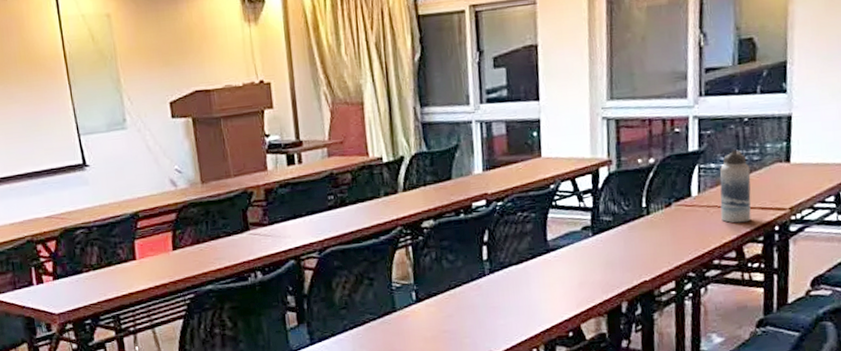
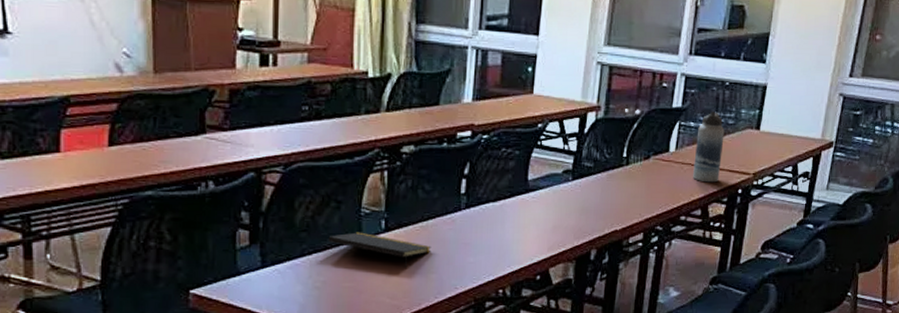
notepad: none [366,305,462,335] -> present [328,232,432,268]

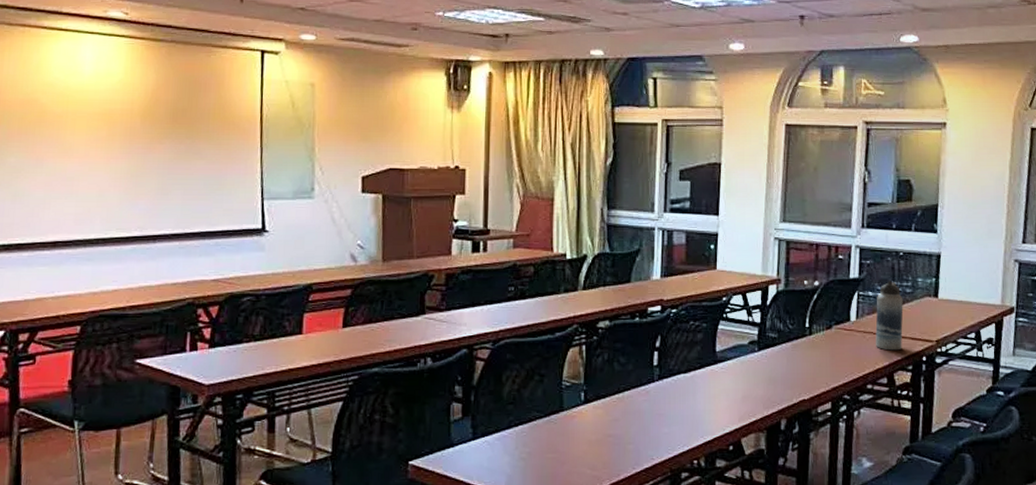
notepad: present [328,232,432,268] -> none [533,404,628,439]

